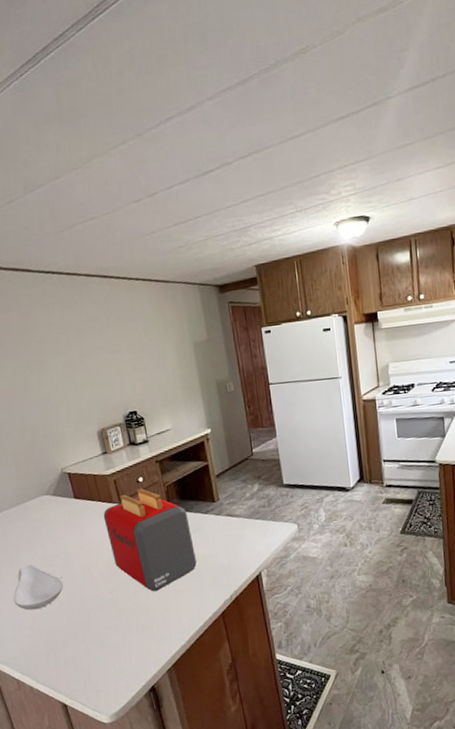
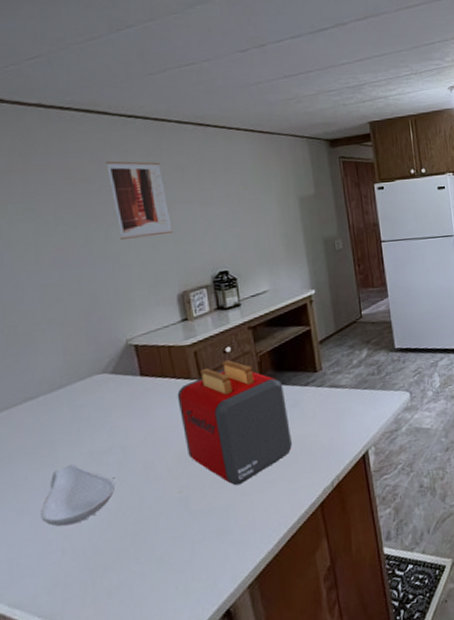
wall art: none [32,313,90,383] -> present [105,161,172,239]

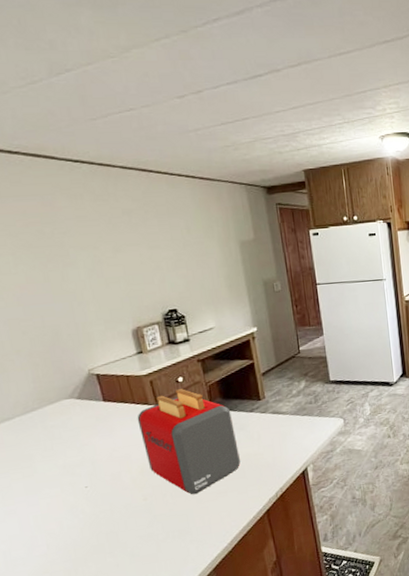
spoon rest: present [41,463,116,527] -> none [26,474,89,526]
wall art: present [105,161,172,239] -> none [56,204,124,279]

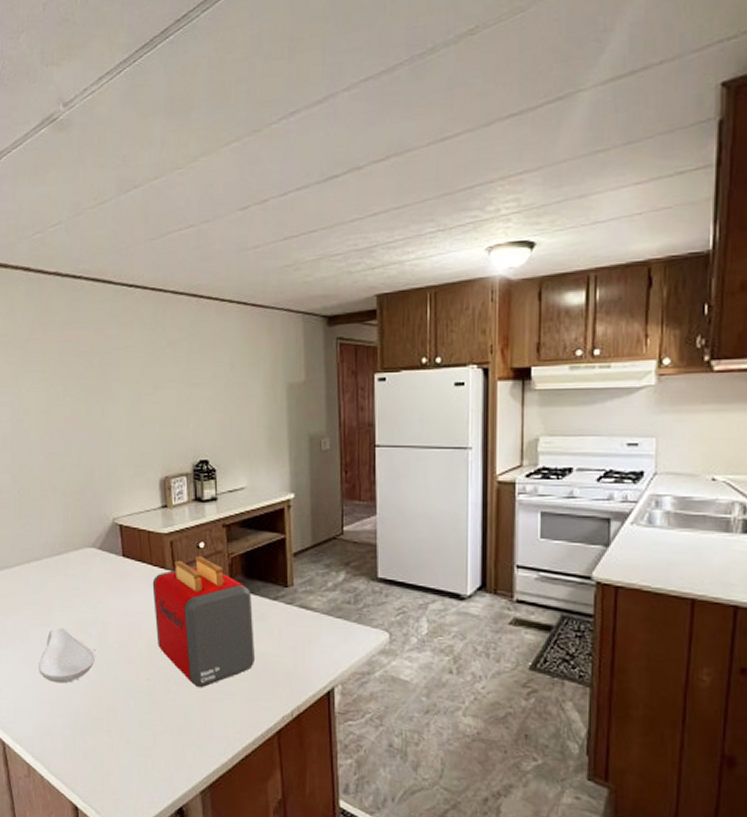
spoon rest: none [26,474,89,526] -> present [38,627,96,684]

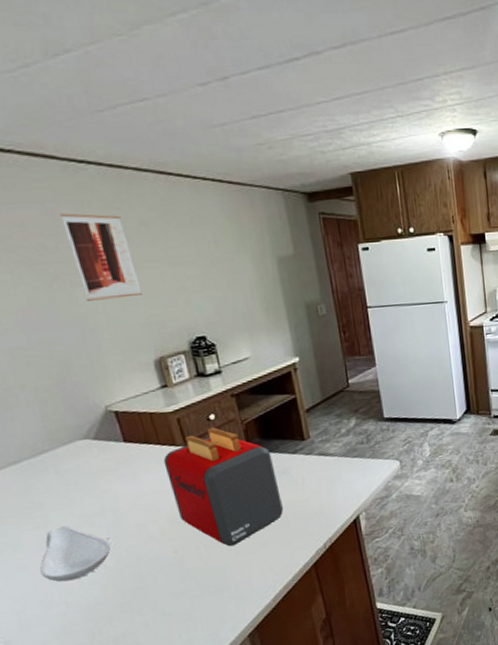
wall art: none [107,333,160,416] -> present [59,213,142,301]

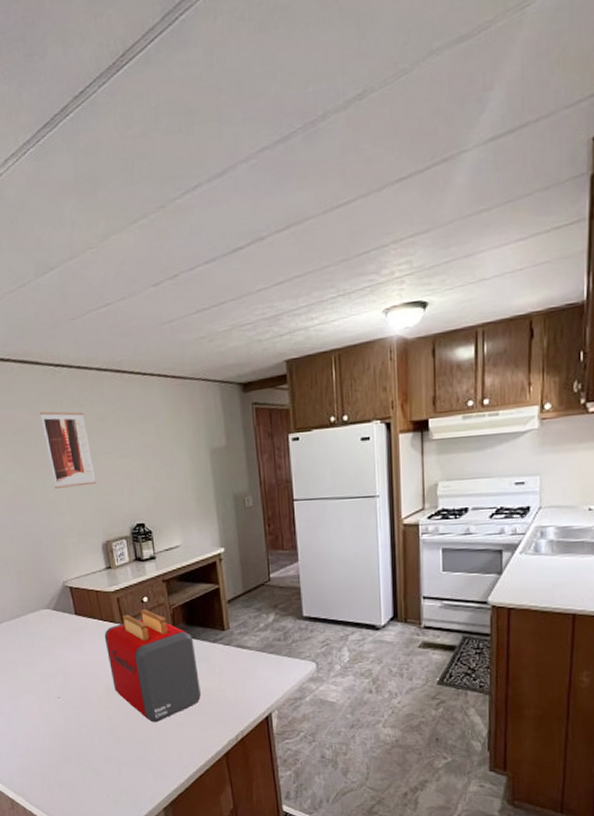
spoon rest: present [40,524,112,582] -> none [10,680,61,729]

